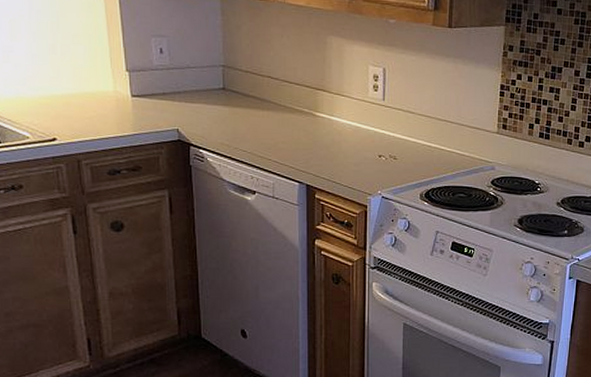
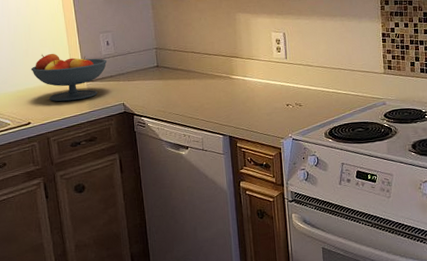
fruit bowl: none [58,53,160,118] -> present [31,53,107,102]

